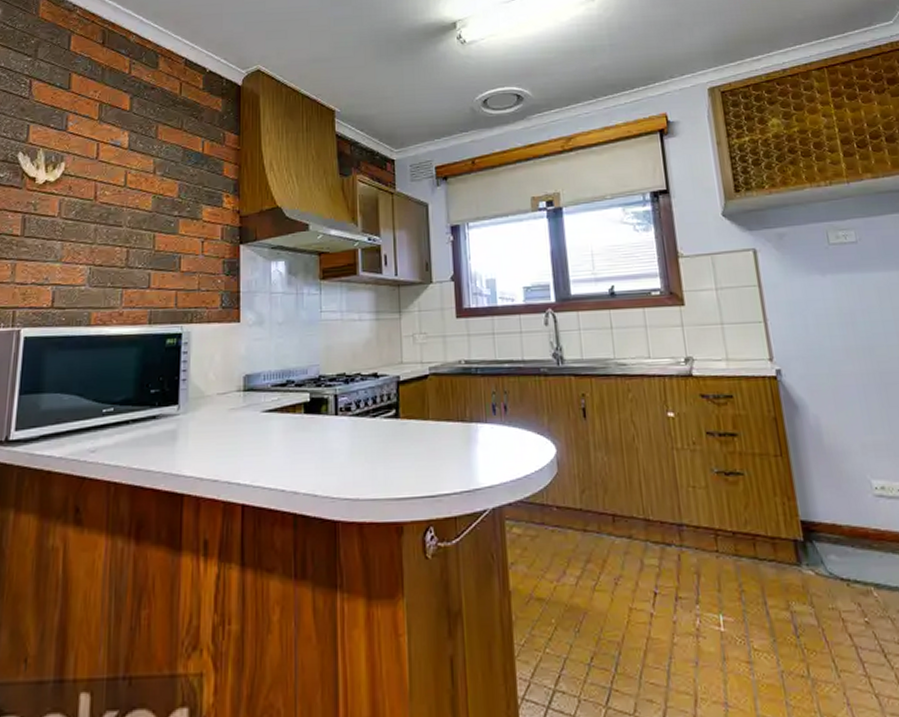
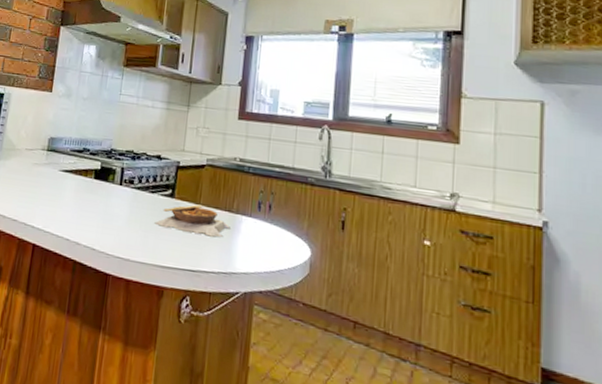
soup bowl: none [381,420,466,454] -> present [154,204,230,238]

